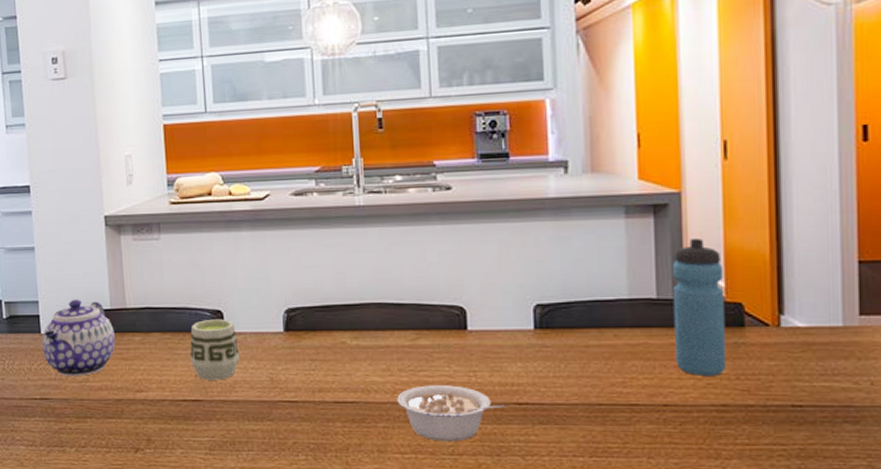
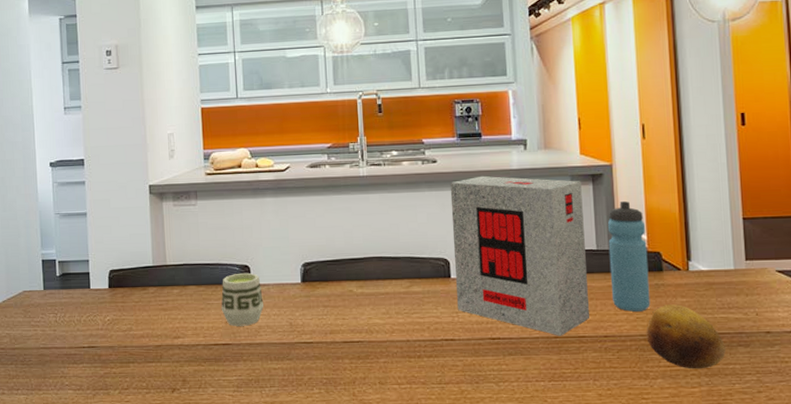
teapot: present [42,299,115,376] -> none [91,257,156,326]
legume: present [397,385,505,442] -> none [395,325,481,373]
cereal box: none [467,206,644,403] -> present [450,175,589,336]
fruit: none [719,369,826,450] -> present [646,304,726,369]

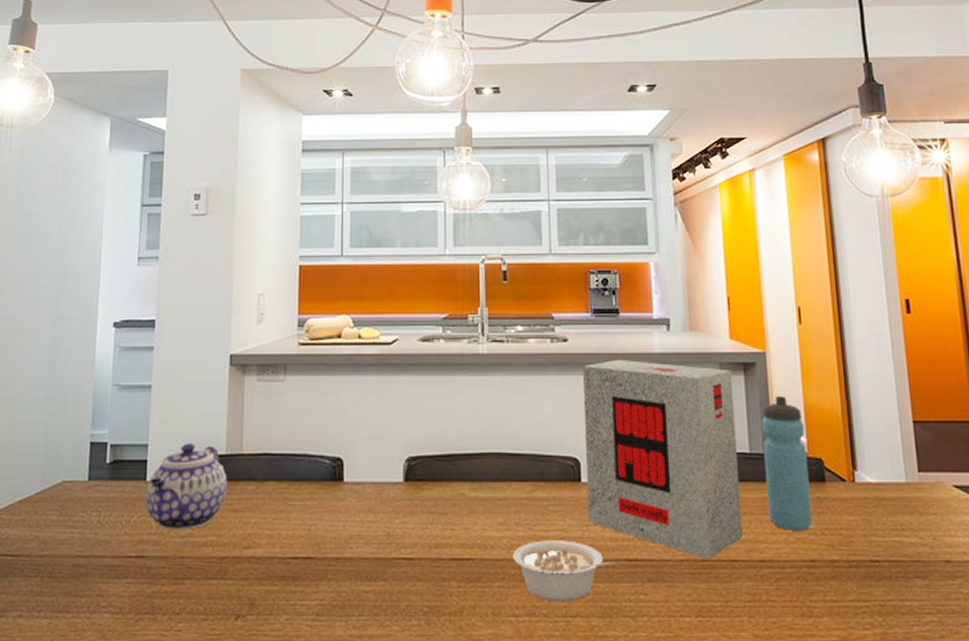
teapot: none [91,257,156,326] -> present [146,443,227,530]
cup: present [221,272,264,326] -> none [304,467,358,535]
legume: none [395,325,481,373] -> present [513,540,616,602]
fruit: present [646,304,726,369] -> none [808,523,901,606]

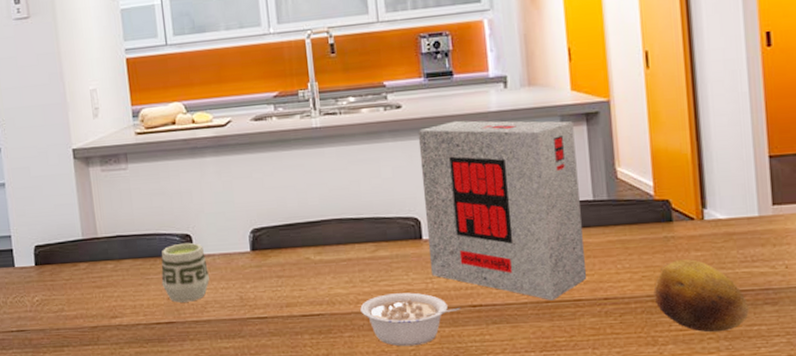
teapot: present [146,443,227,530] -> none [16,231,89,307]
cup: none [304,467,358,535] -> present [161,242,210,303]
water bottle: present [762,396,813,531] -> none [606,142,659,270]
fruit: none [808,523,901,606] -> present [653,259,749,333]

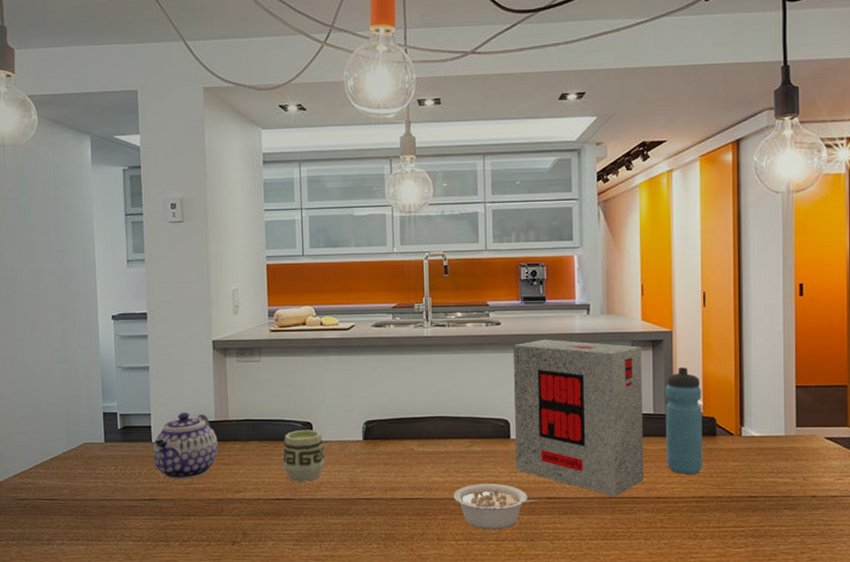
teapot: none [16,231,89,307] -> present [153,412,218,479]
water bottle: none [606,142,659,270] -> present [665,367,703,474]
fruit: present [653,259,749,333] -> none [697,468,772,531]

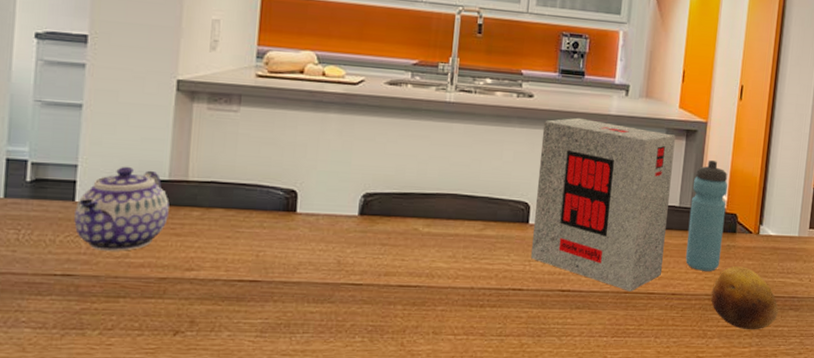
cup: present [282,429,326,482] -> none [253,198,309,261]
legume: present [454,484,538,530] -> none [458,272,550,324]
fruit: none [697,468,772,531] -> present [710,266,779,330]

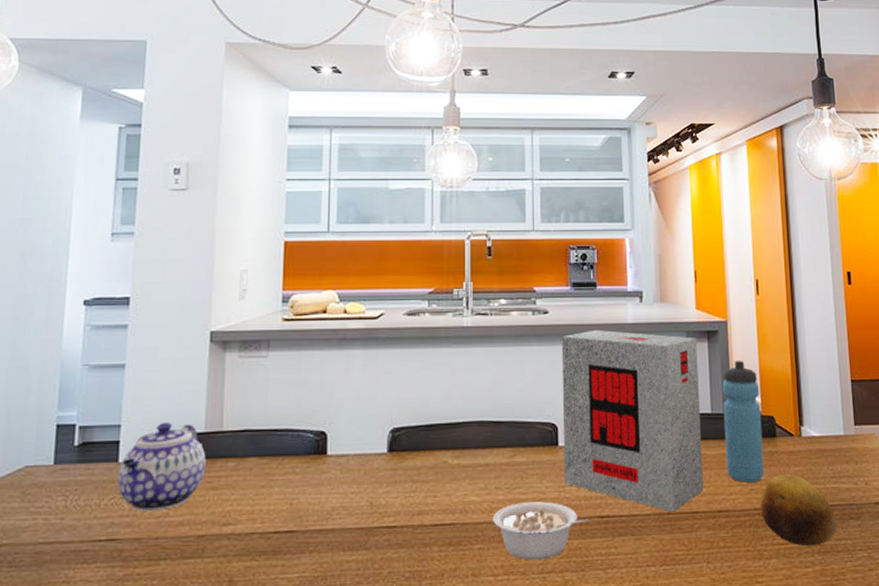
legume: none [458,272,550,324] -> present [493,501,589,560]

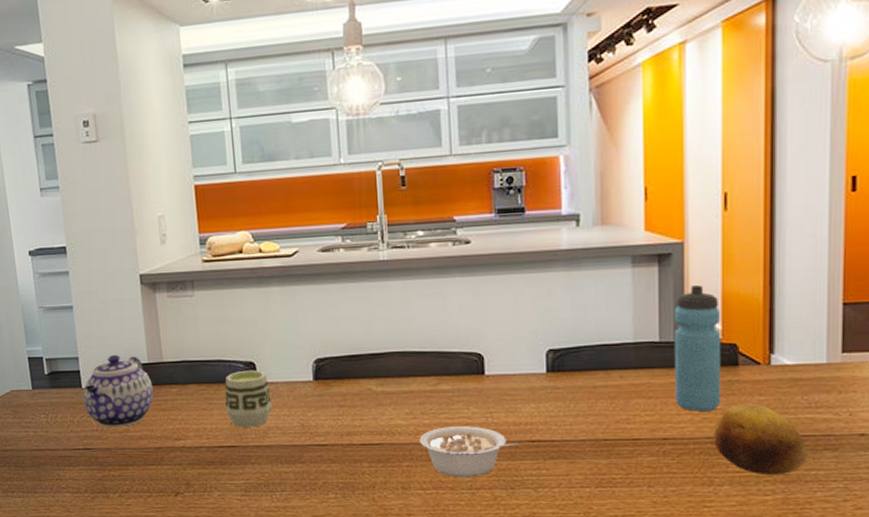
cup: none [286,440,341,508] -> present [224,370,273,427]
cereal box: present [561,329,703,512] -> none [485,258,646,438]

